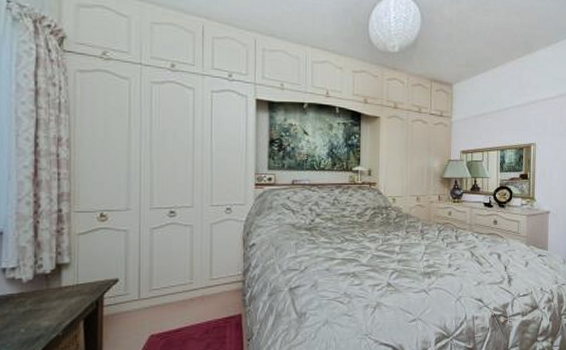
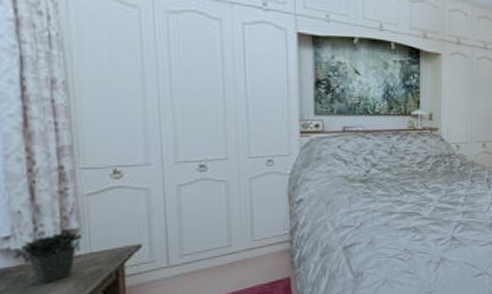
potted plant: none [16,240,74,309] -> present [13,201,85,283]

